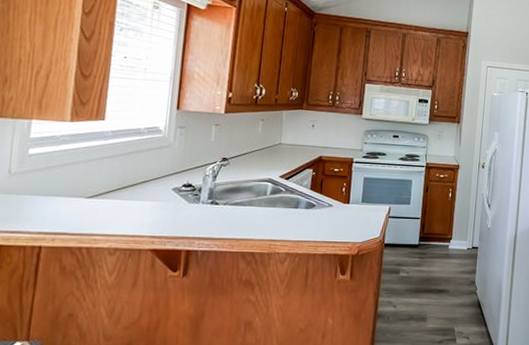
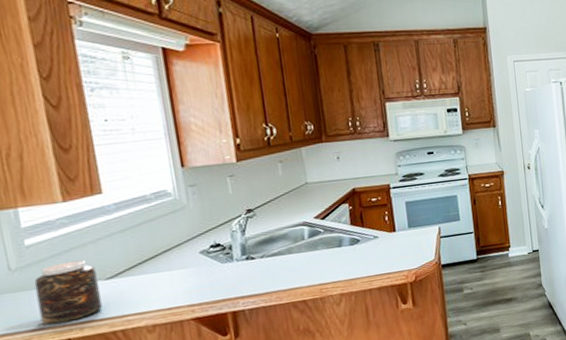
jar: none [21,175,80,230] -> present [34,259,102,325]

